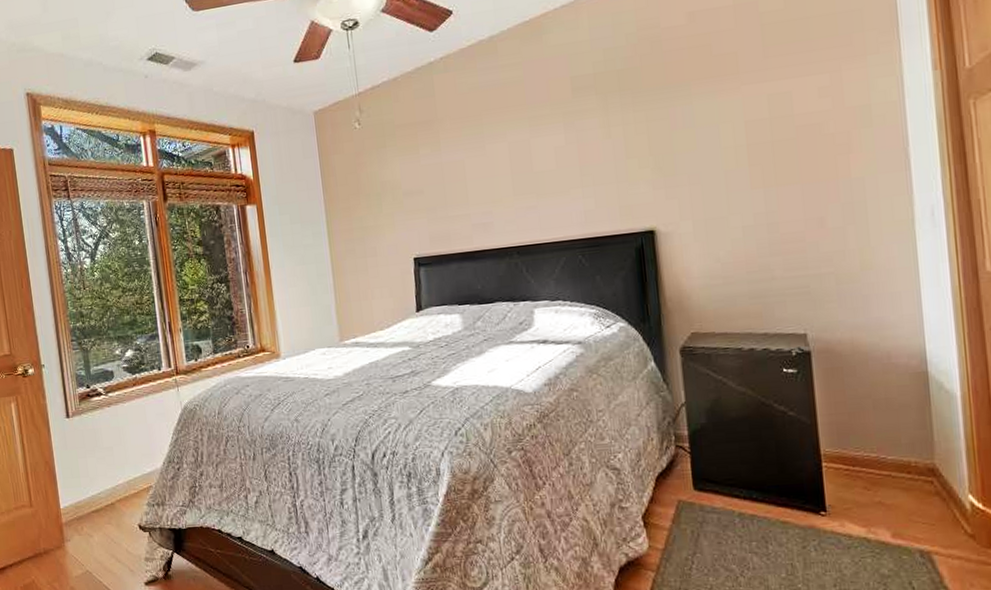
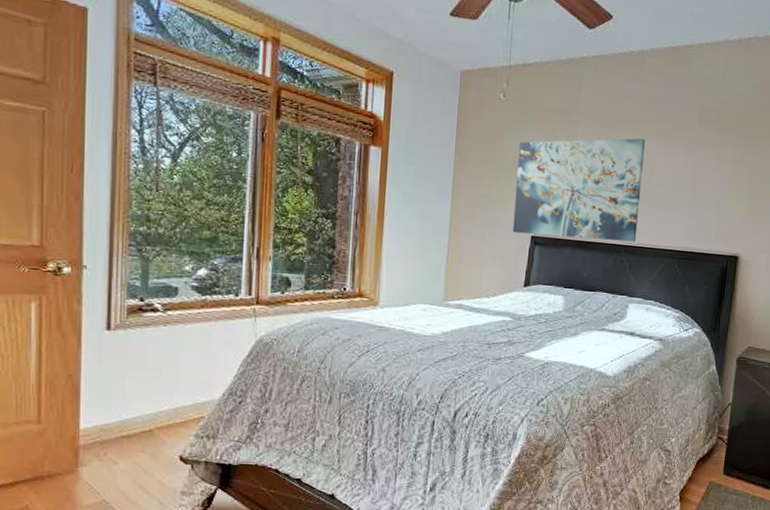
wall art: none [383,127,528,259] -> present [512,138,645,242]

